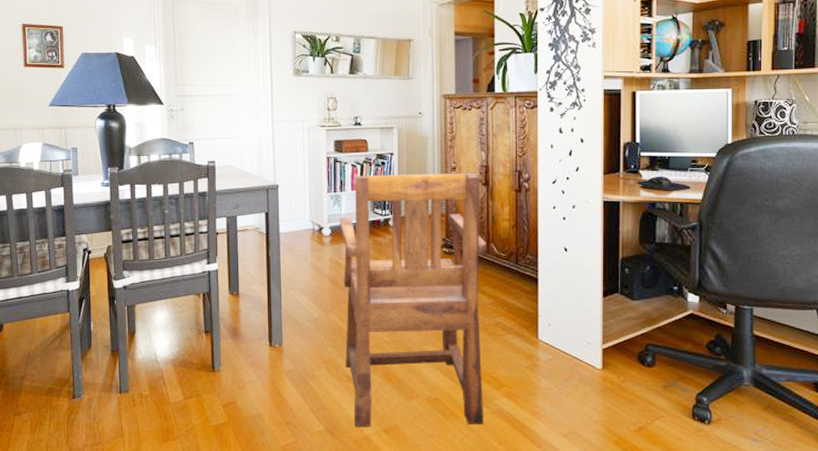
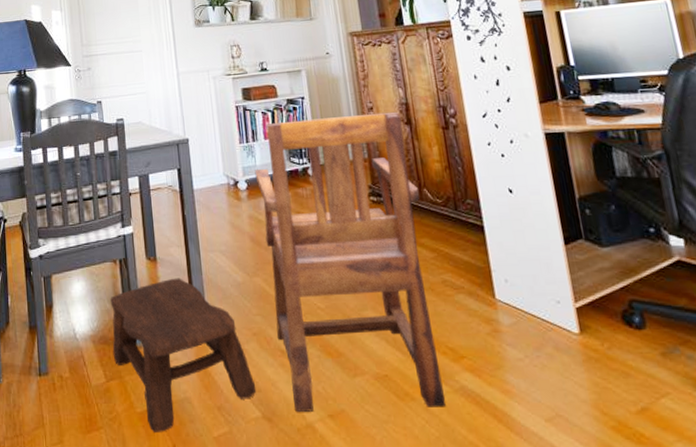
stool: none [192,311,322,443] -> present [110,278,257,434]

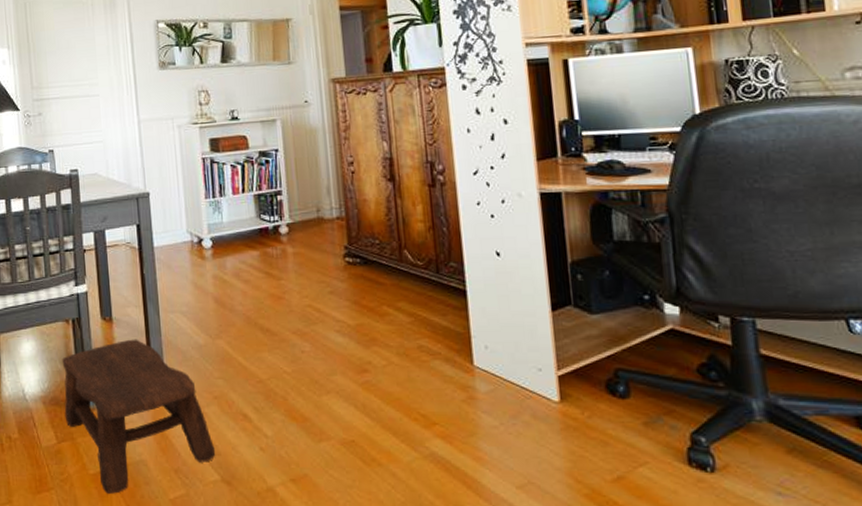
armchair: present [254,111,447,412] -> none [221,166,415,476]

